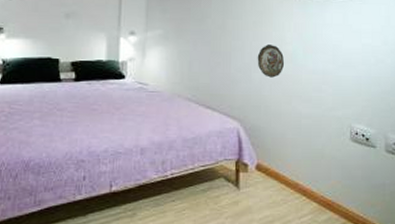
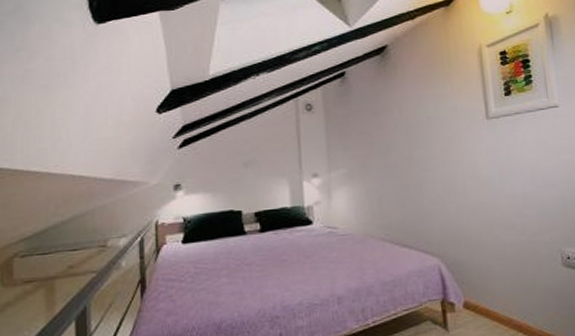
decorative plate: present [257,45,285,78] -> none [450,171,481,207]

